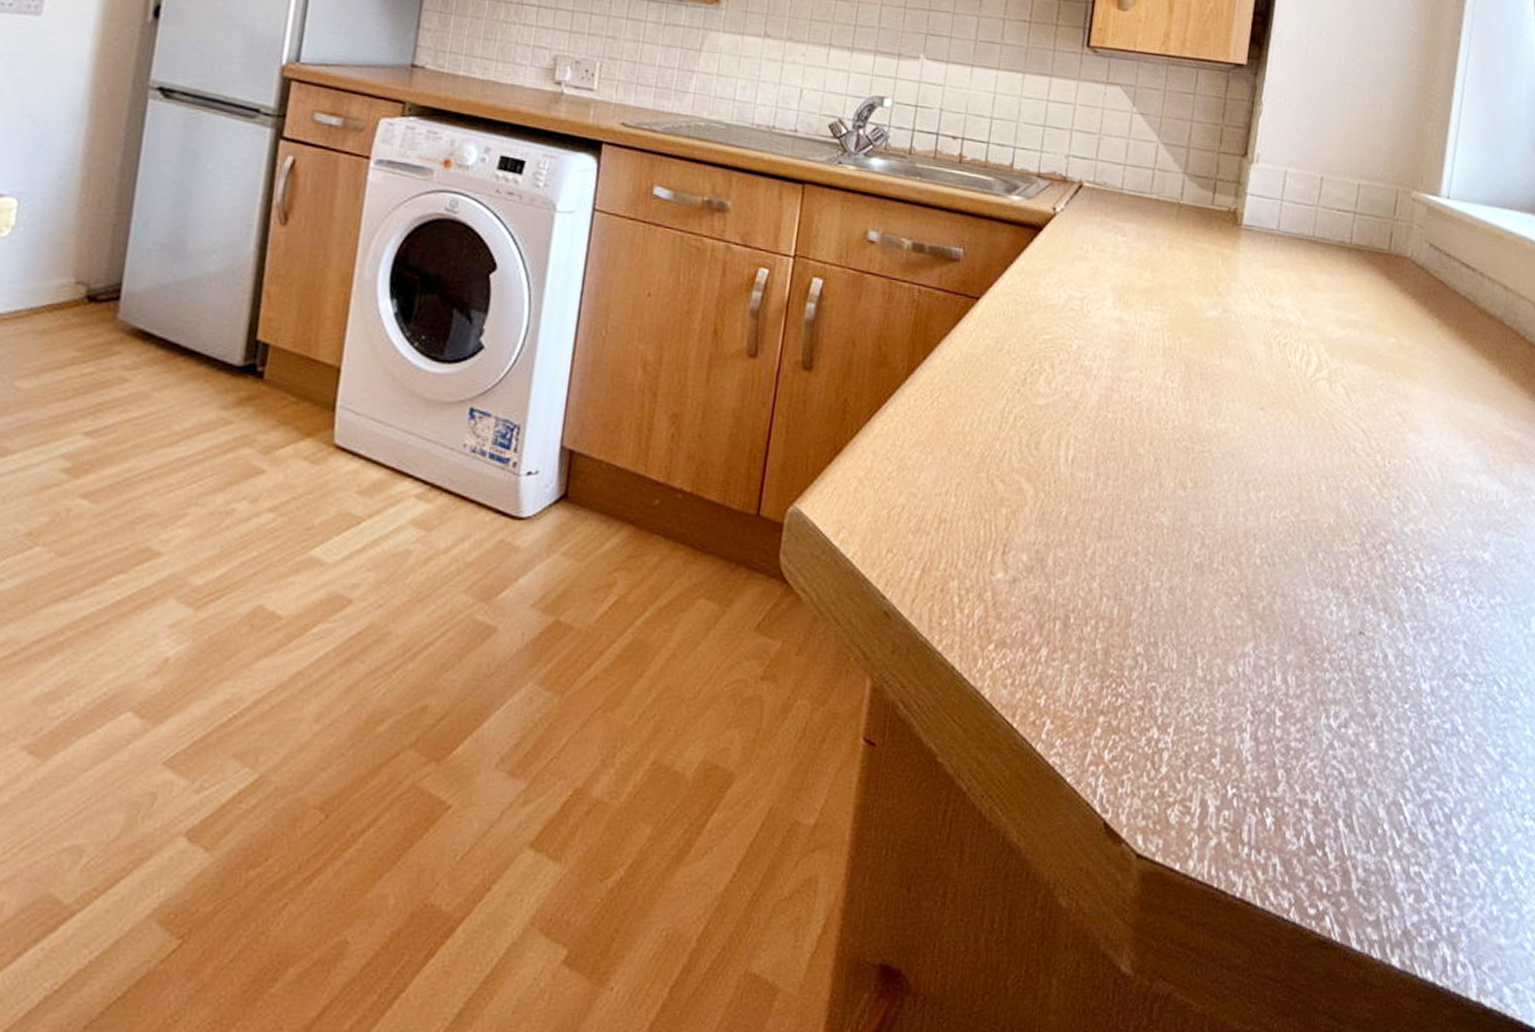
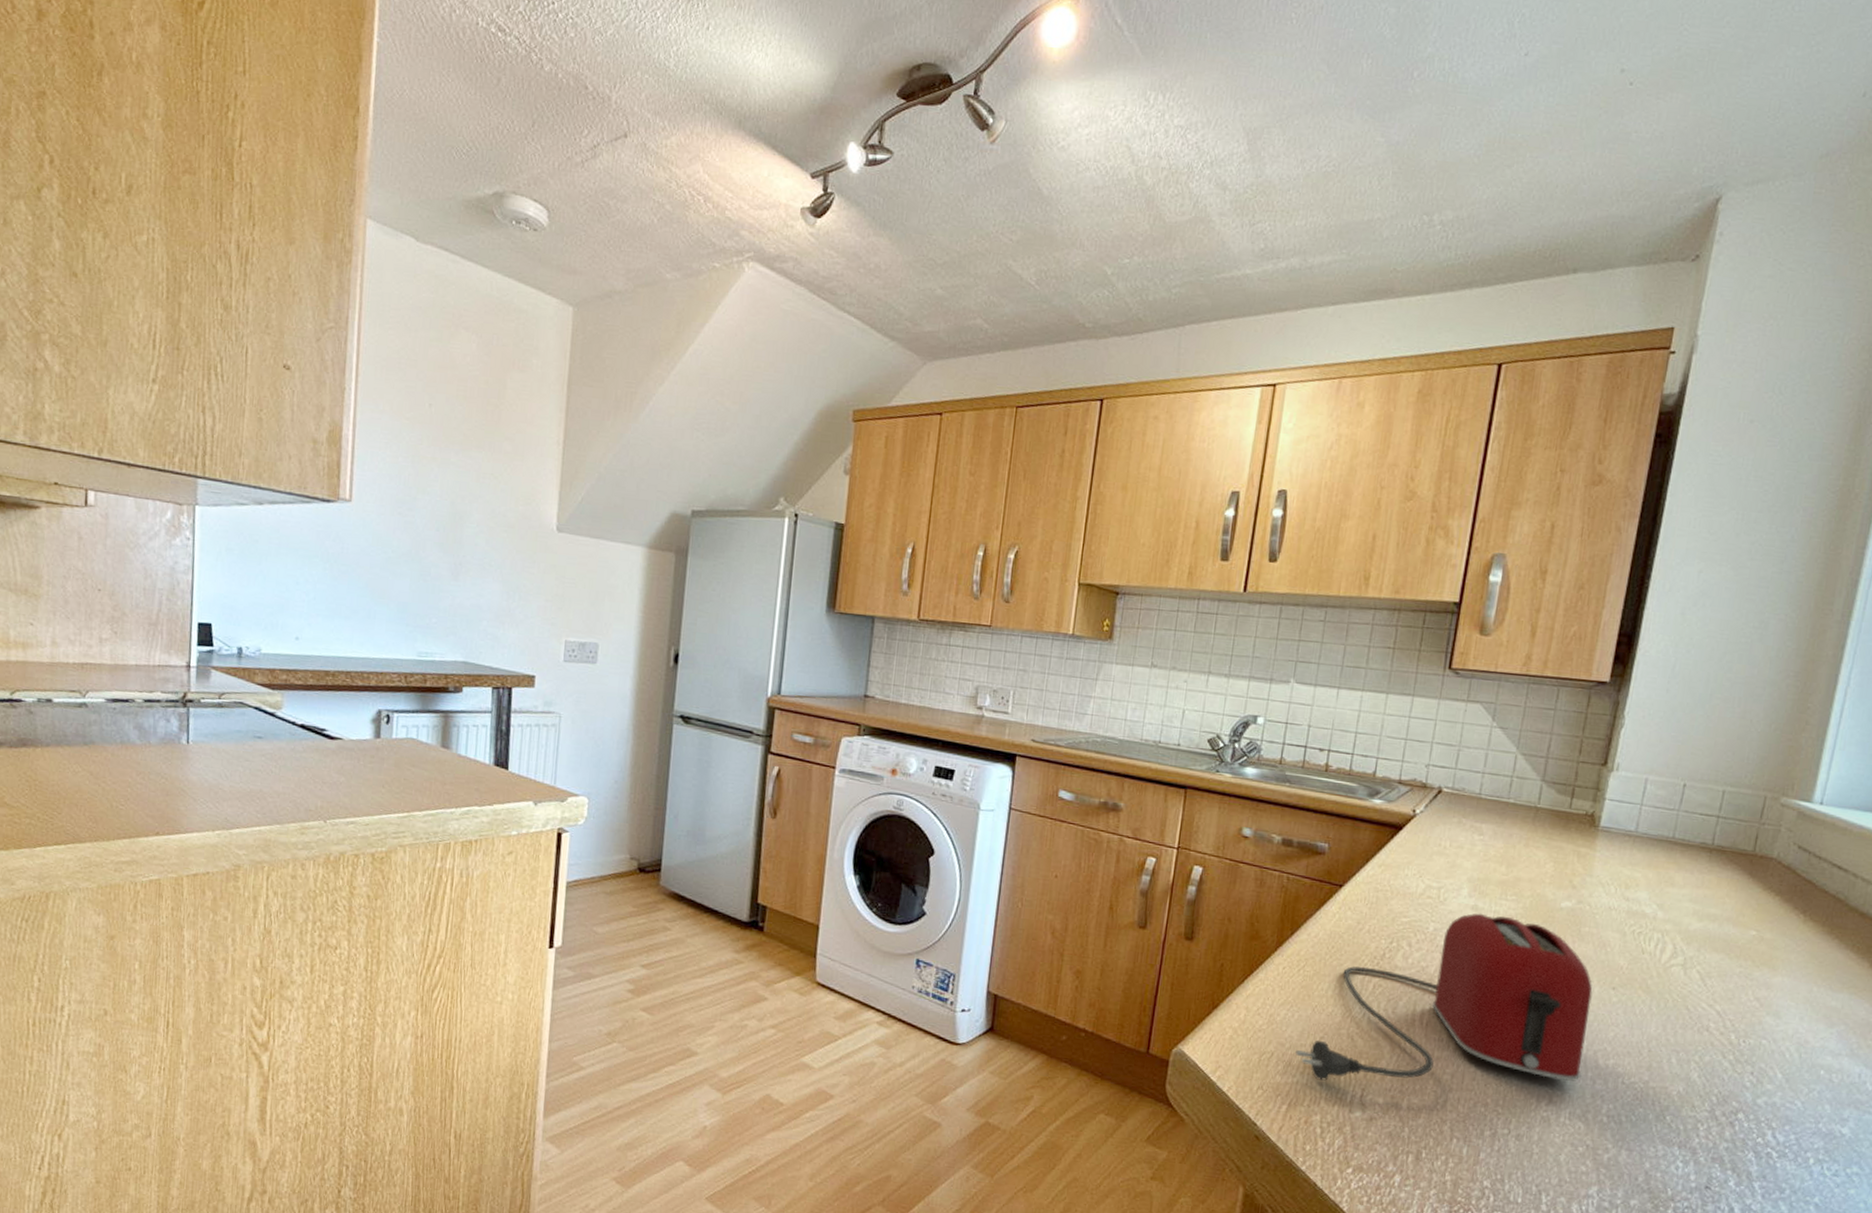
toaster: none [929,326,1242,537] -> present [1295,913,1593,1082]

